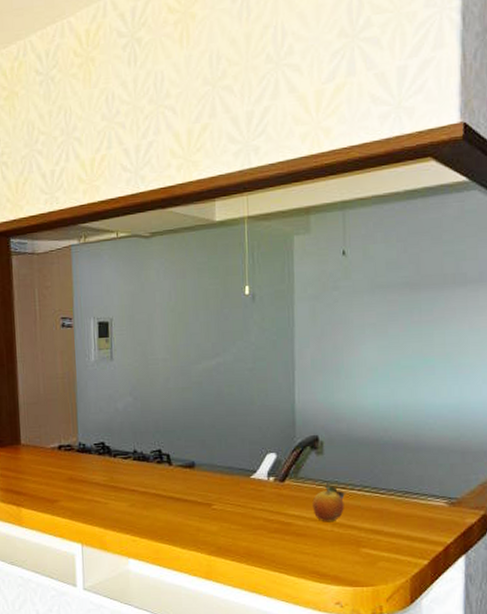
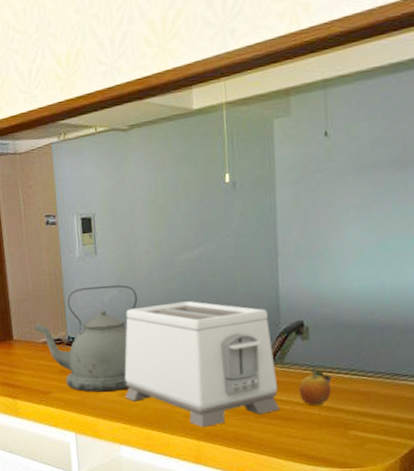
kettle: none [43,391,152,502] -> present [34,285,138,392]
toaster: none [136,411,293,542] -> present [124,301,280,428]

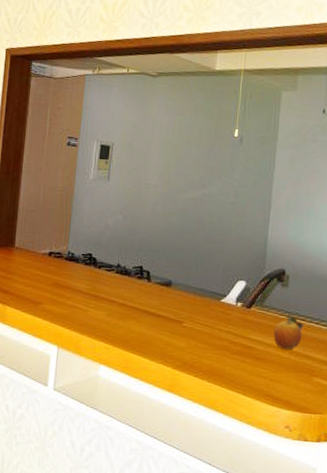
kettle: present [34,285,138,392] -> none [37,208,140,311]
toaster: present [124,301,280,428] -> none [112,234,255,358]

